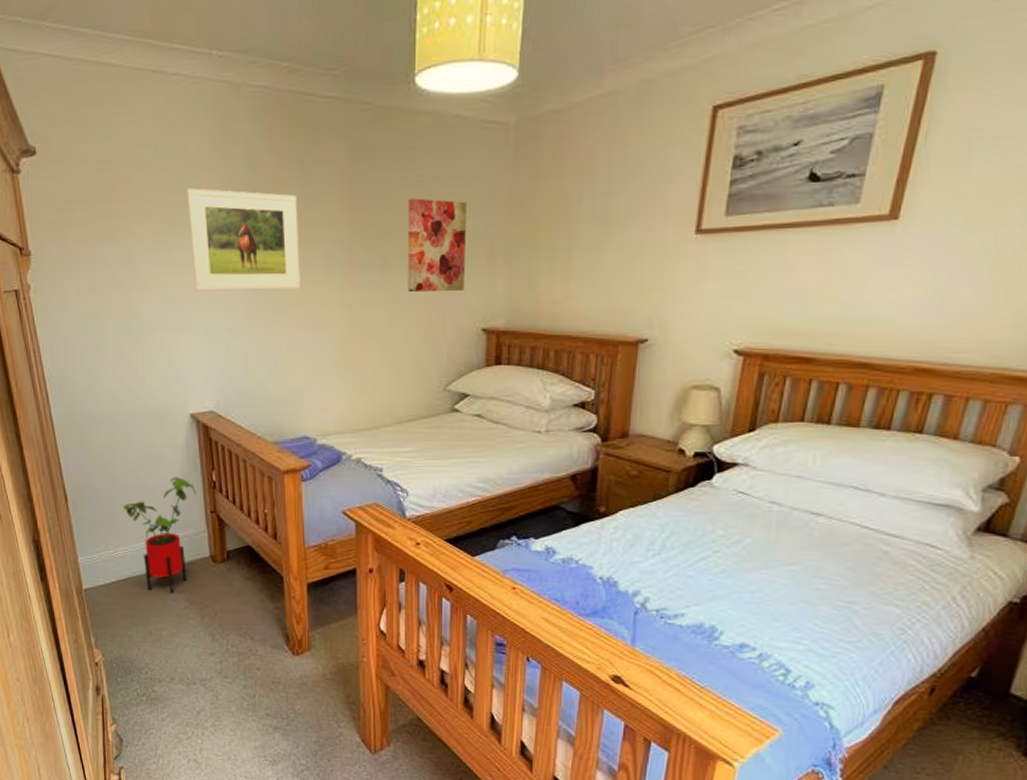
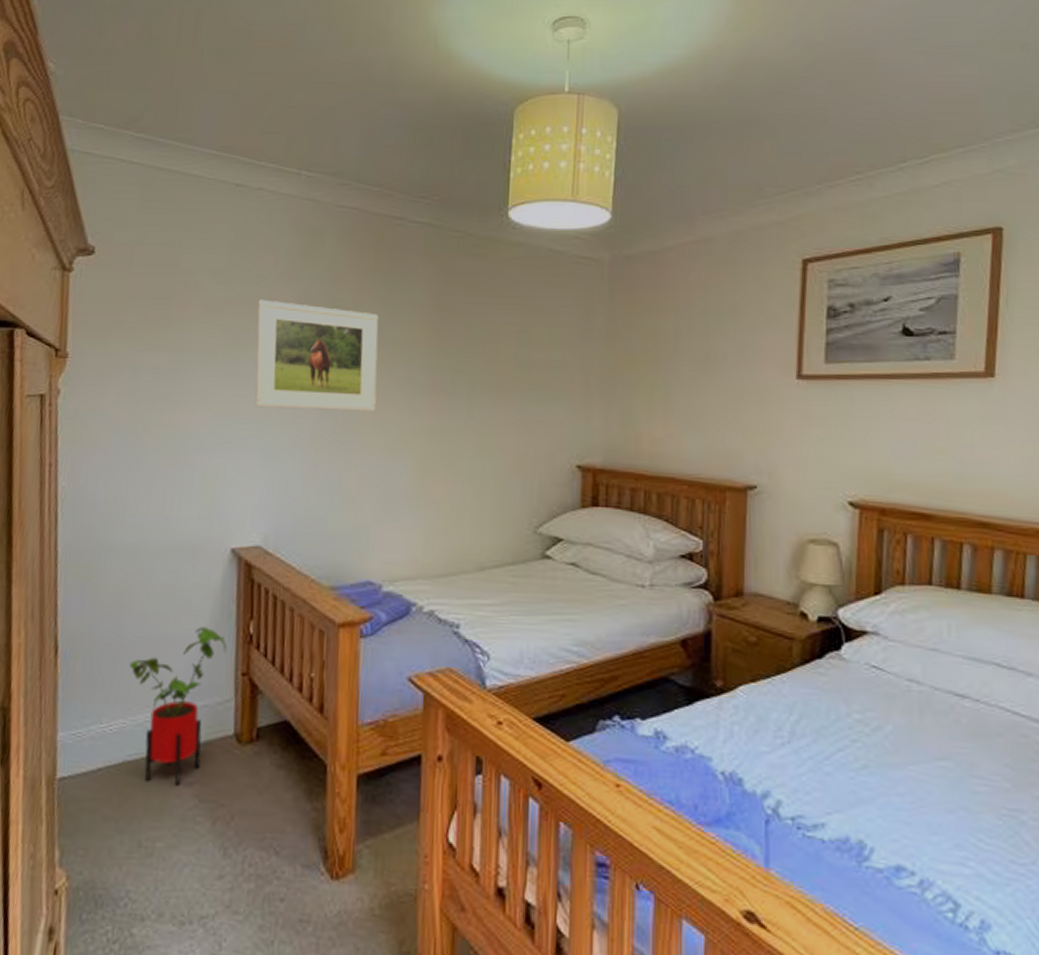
wall art: present [407,198,466,293] -> none [495,325,560,423]

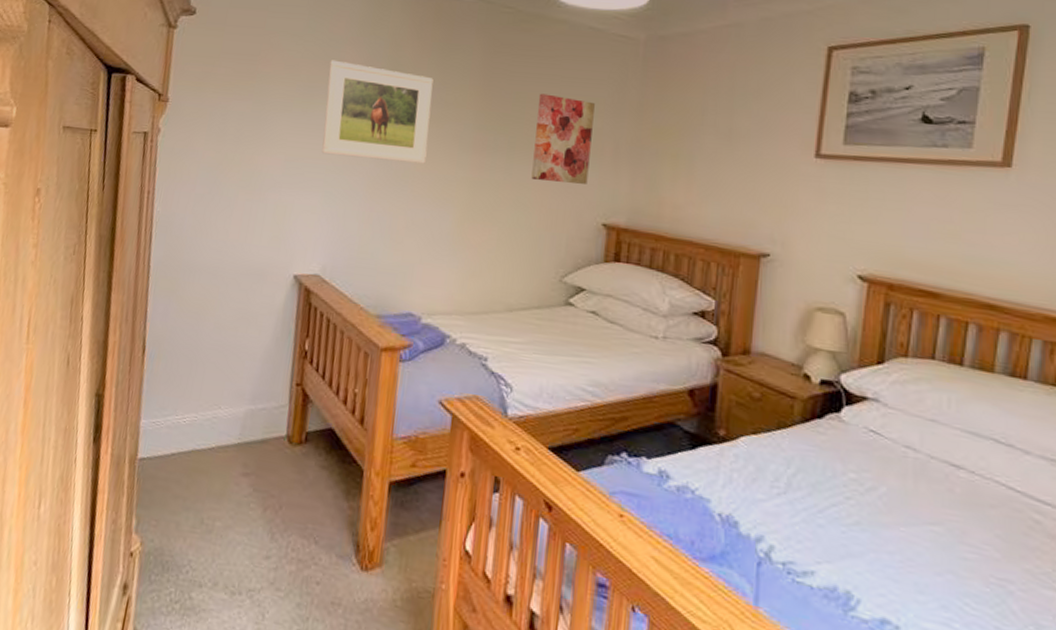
house plant: present [128,627,227,786] -> none [202,340,285,476]
wall art: none [495,325,560,423] -> present [531,93,595,184]

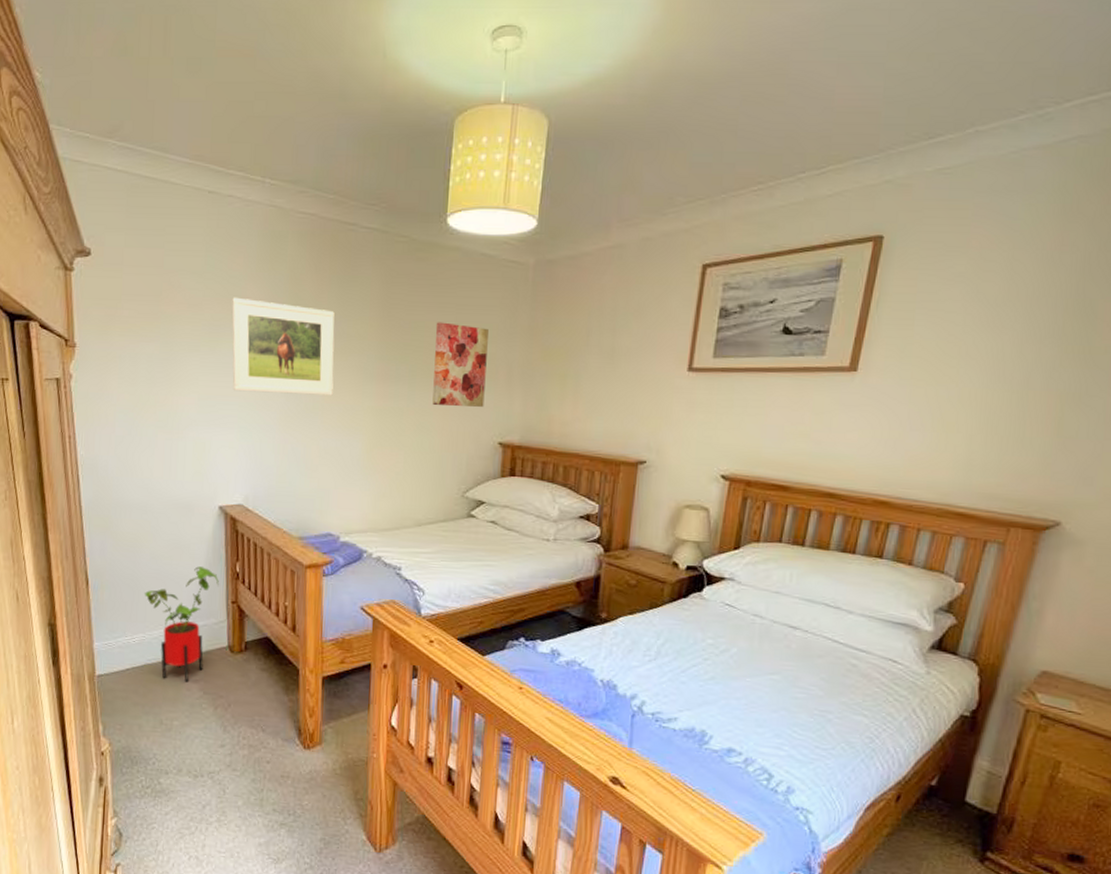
house plant: none [202,340,285,476] -> present [144,566,219,682]

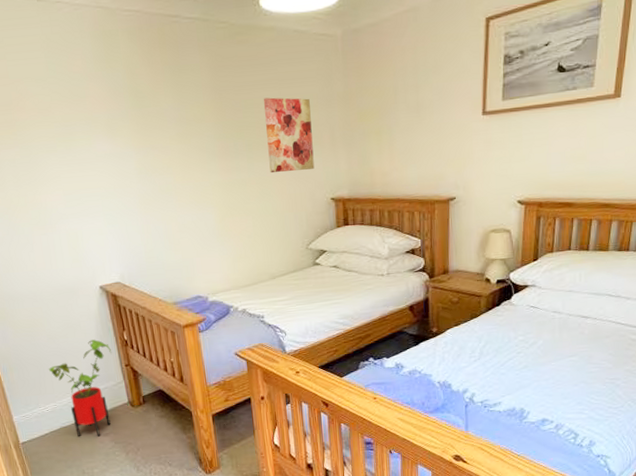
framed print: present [231,297,335,396] -> none [78,97,182,184]

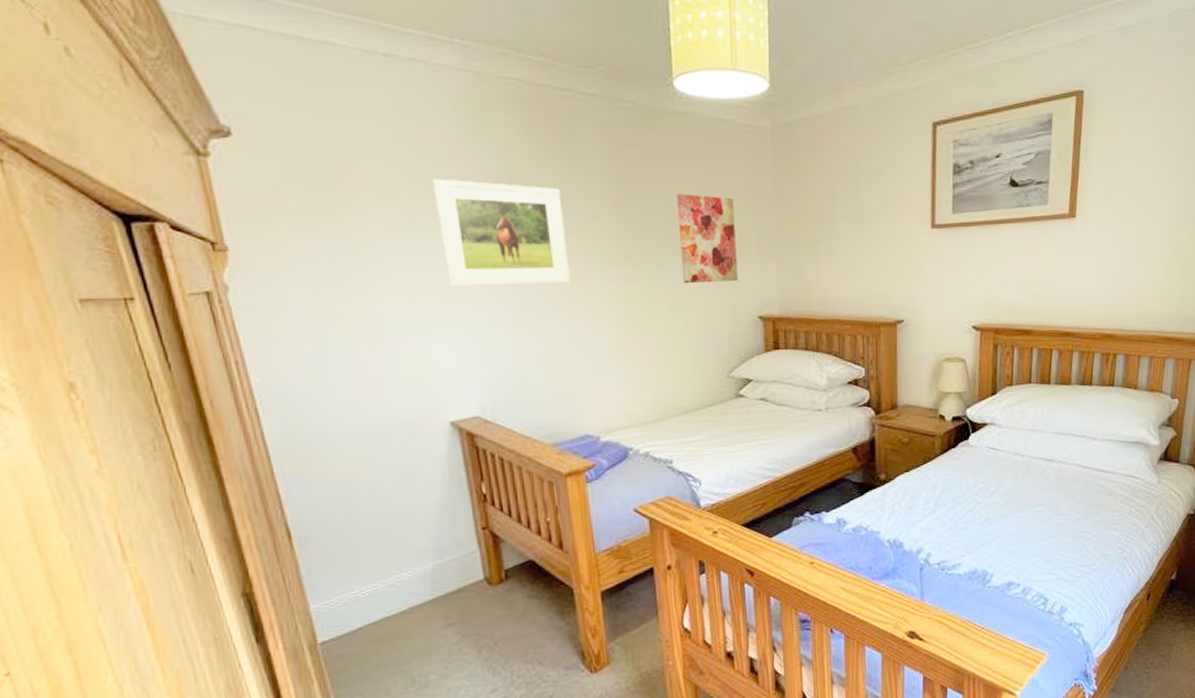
house plant: present [48,339,112,437] -> none [368,494,463,629]
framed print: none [78,97,182,184] -> present [432,178,570,288]

